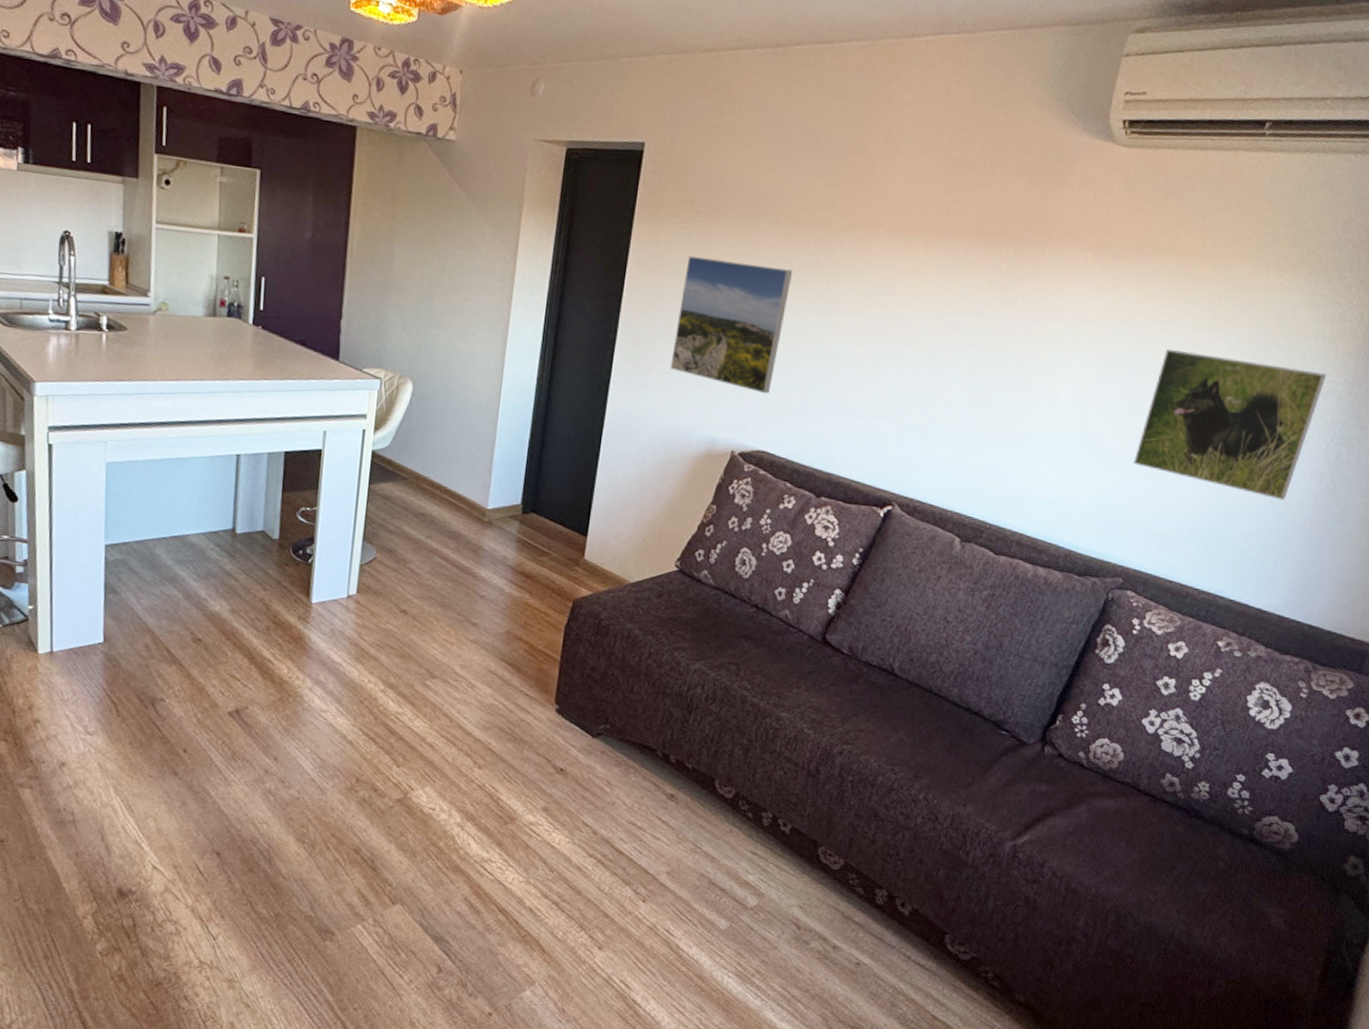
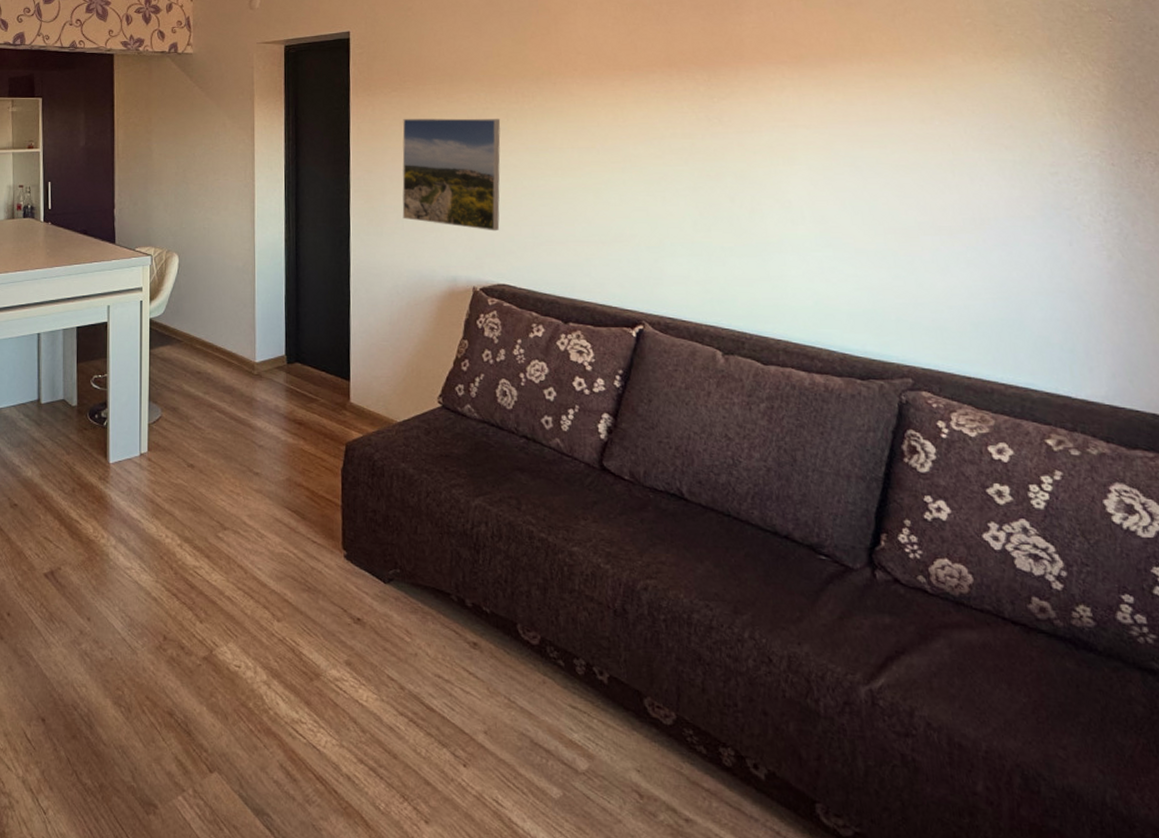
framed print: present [1134,349,1326,500] -> none [888,143,1079,281]

